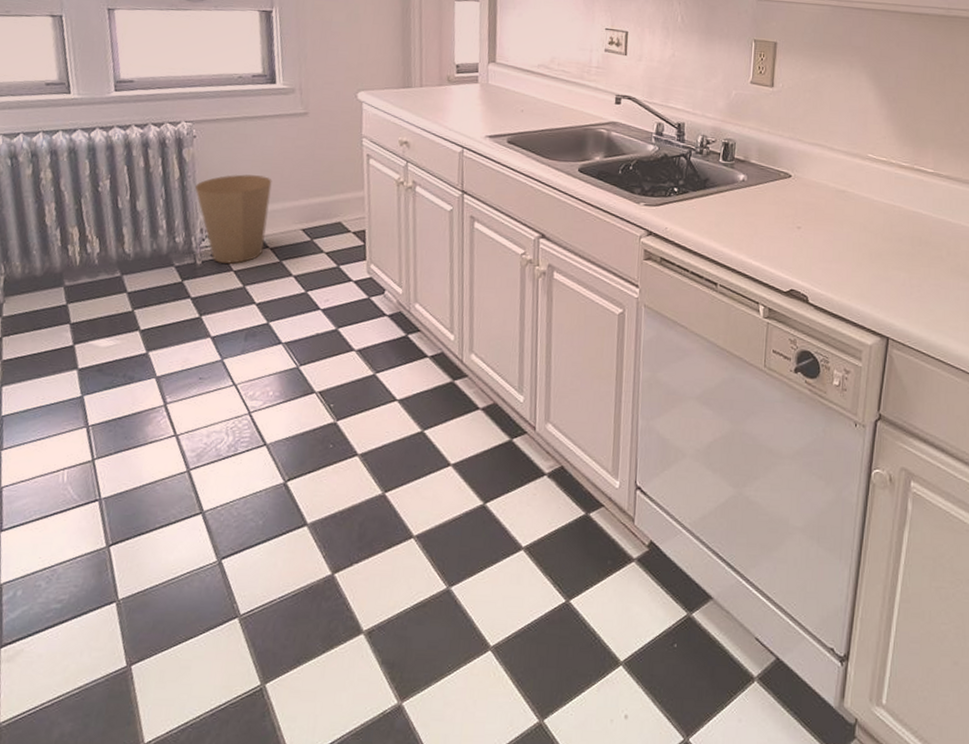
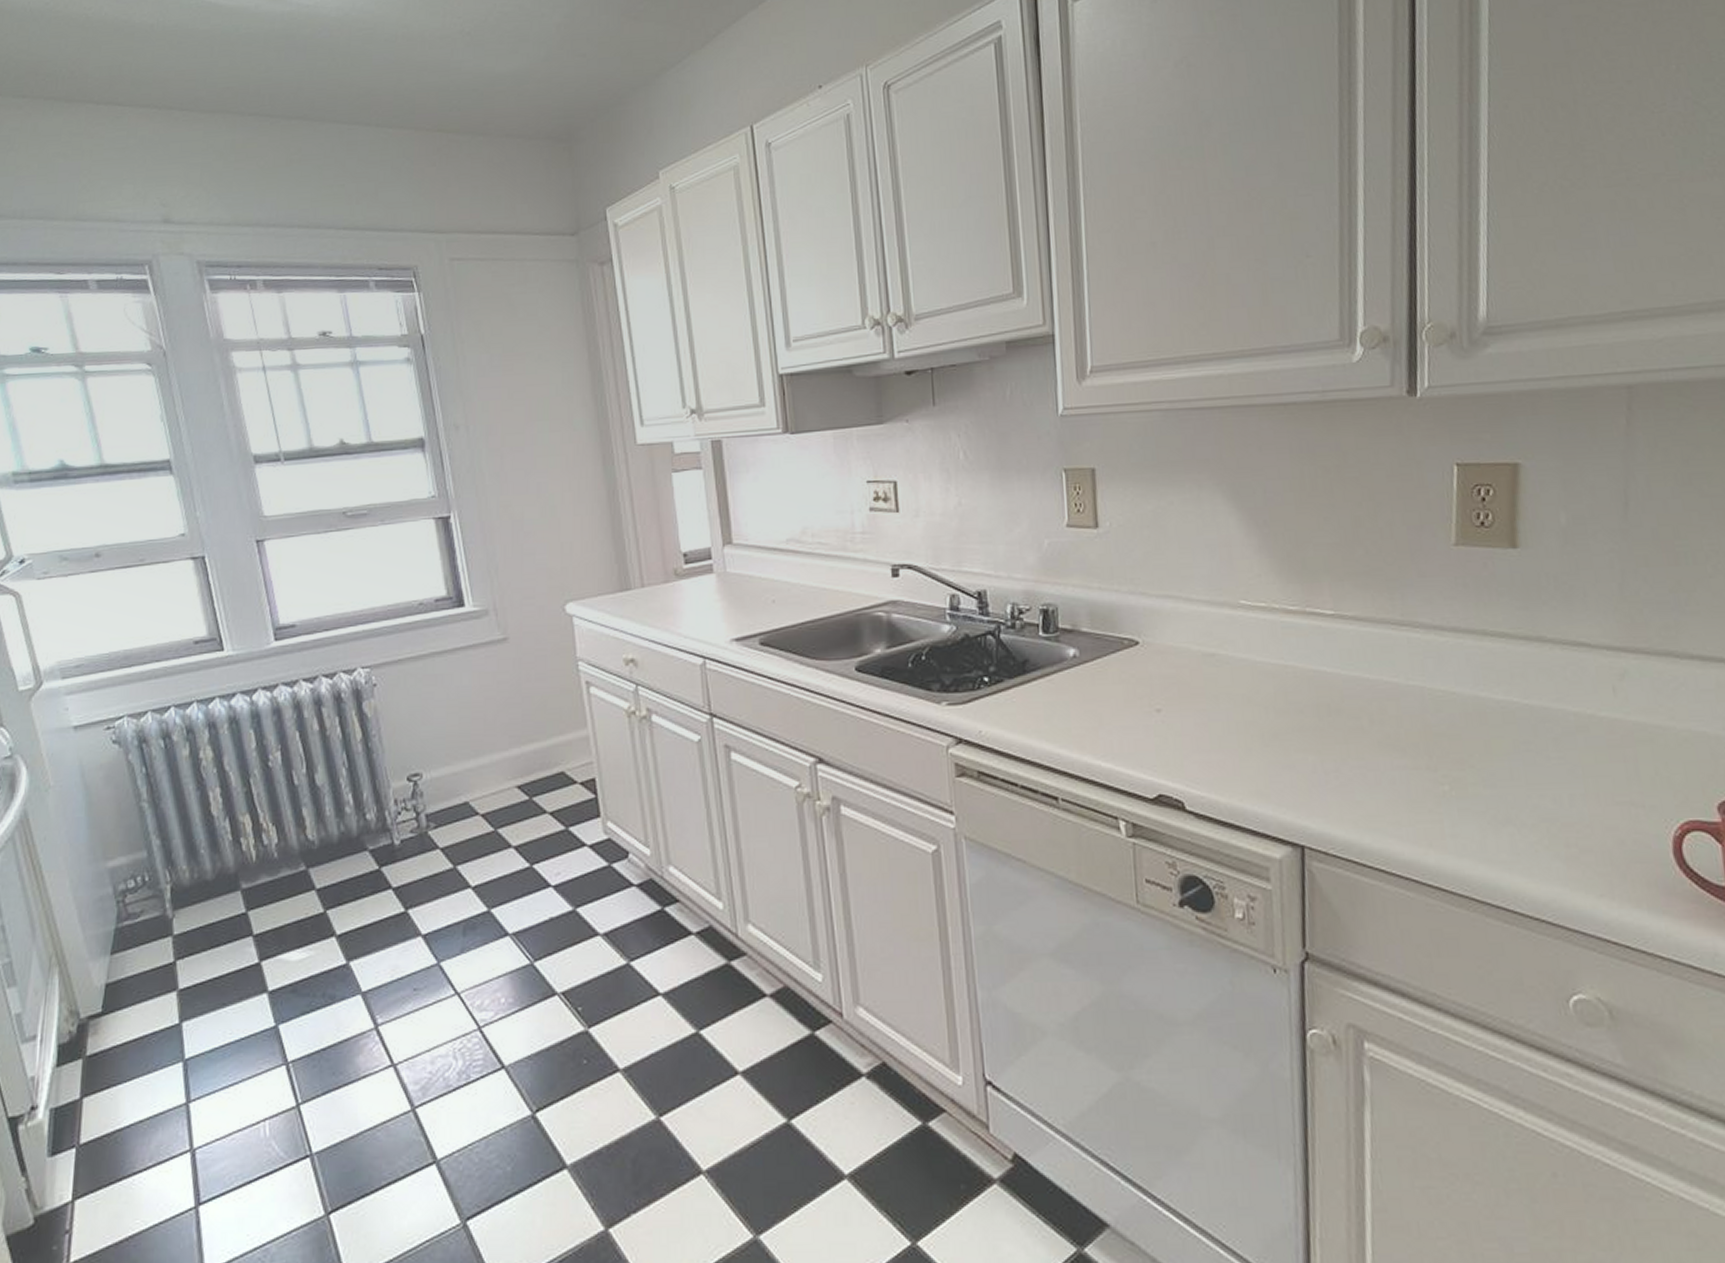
trash can: present [195,174,272,264] -> none [383,724,474,840]

